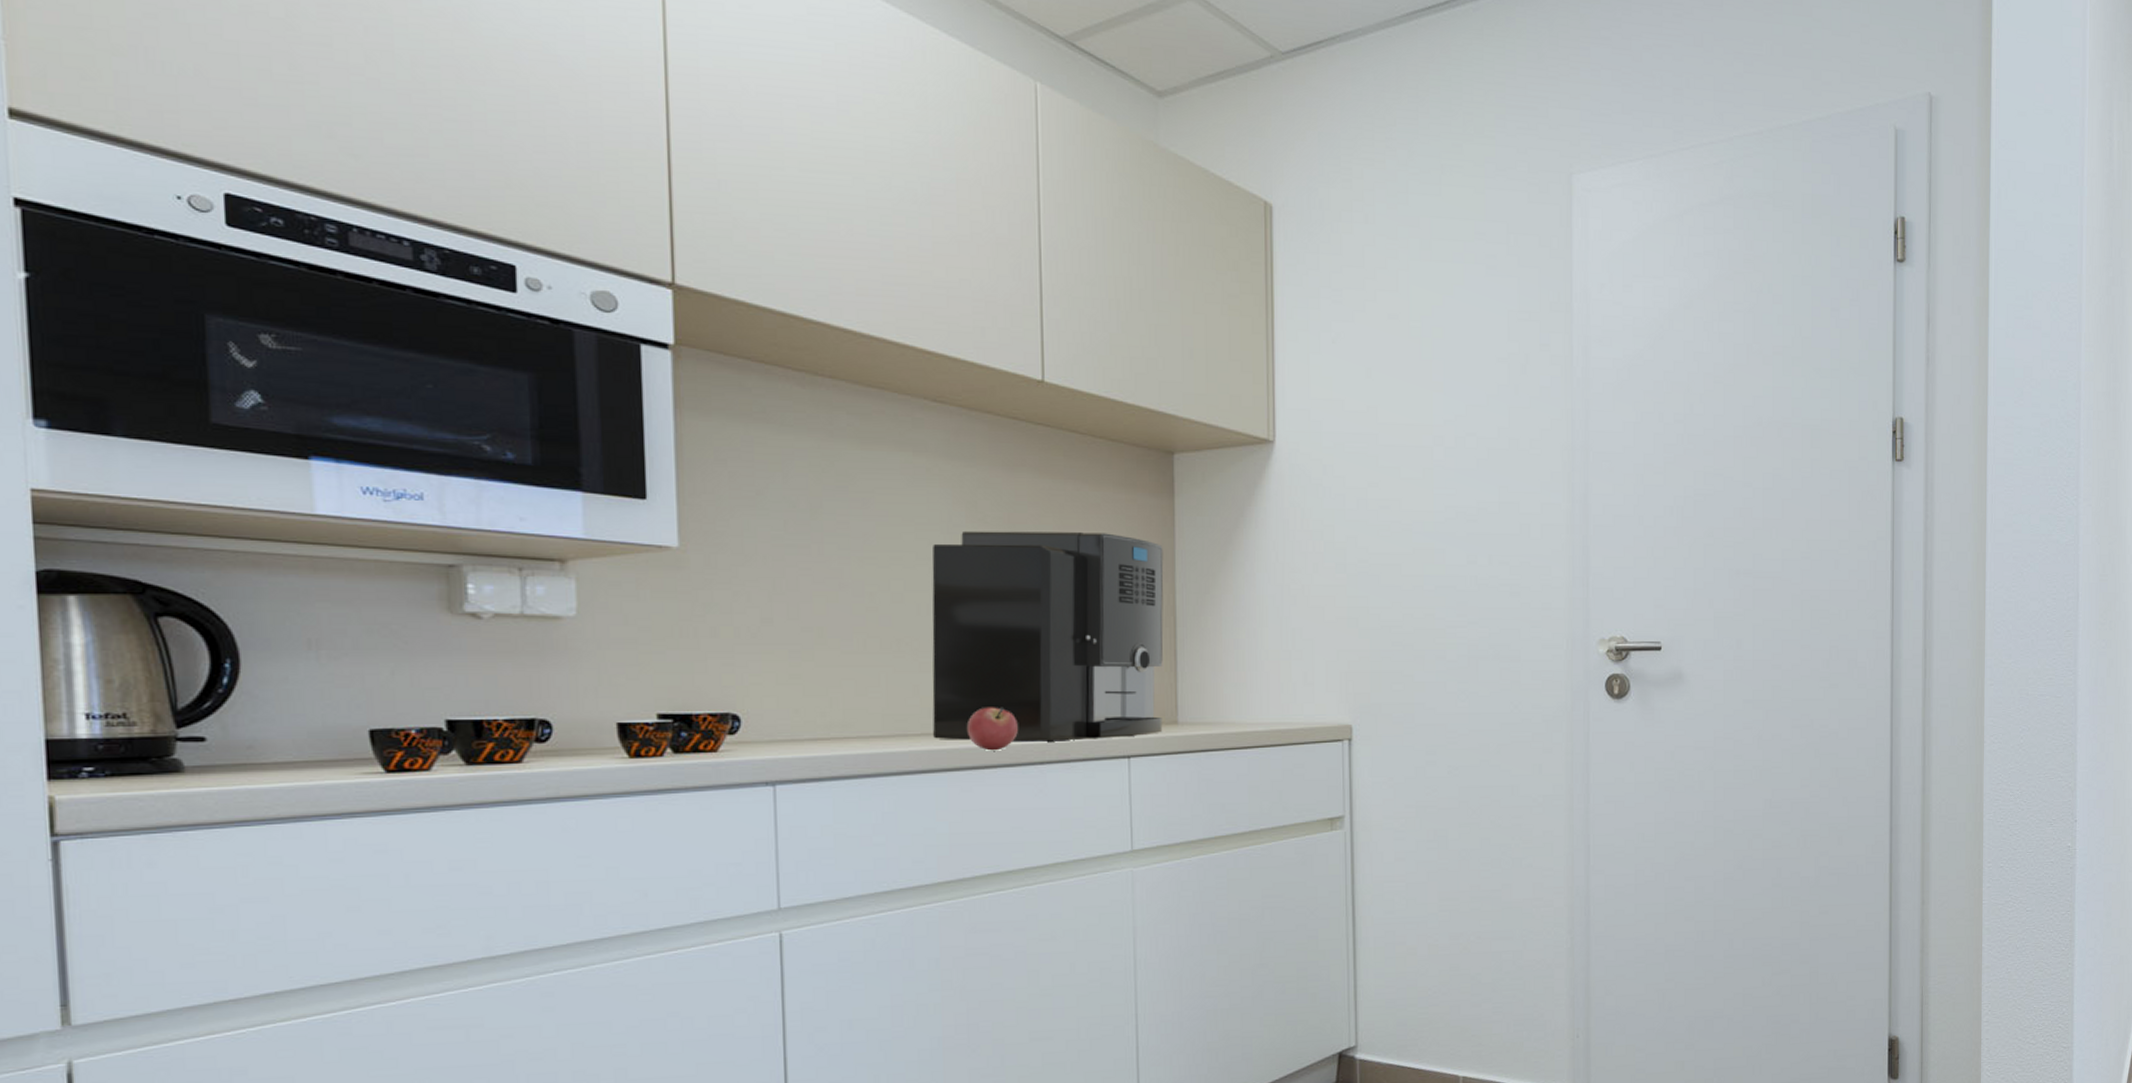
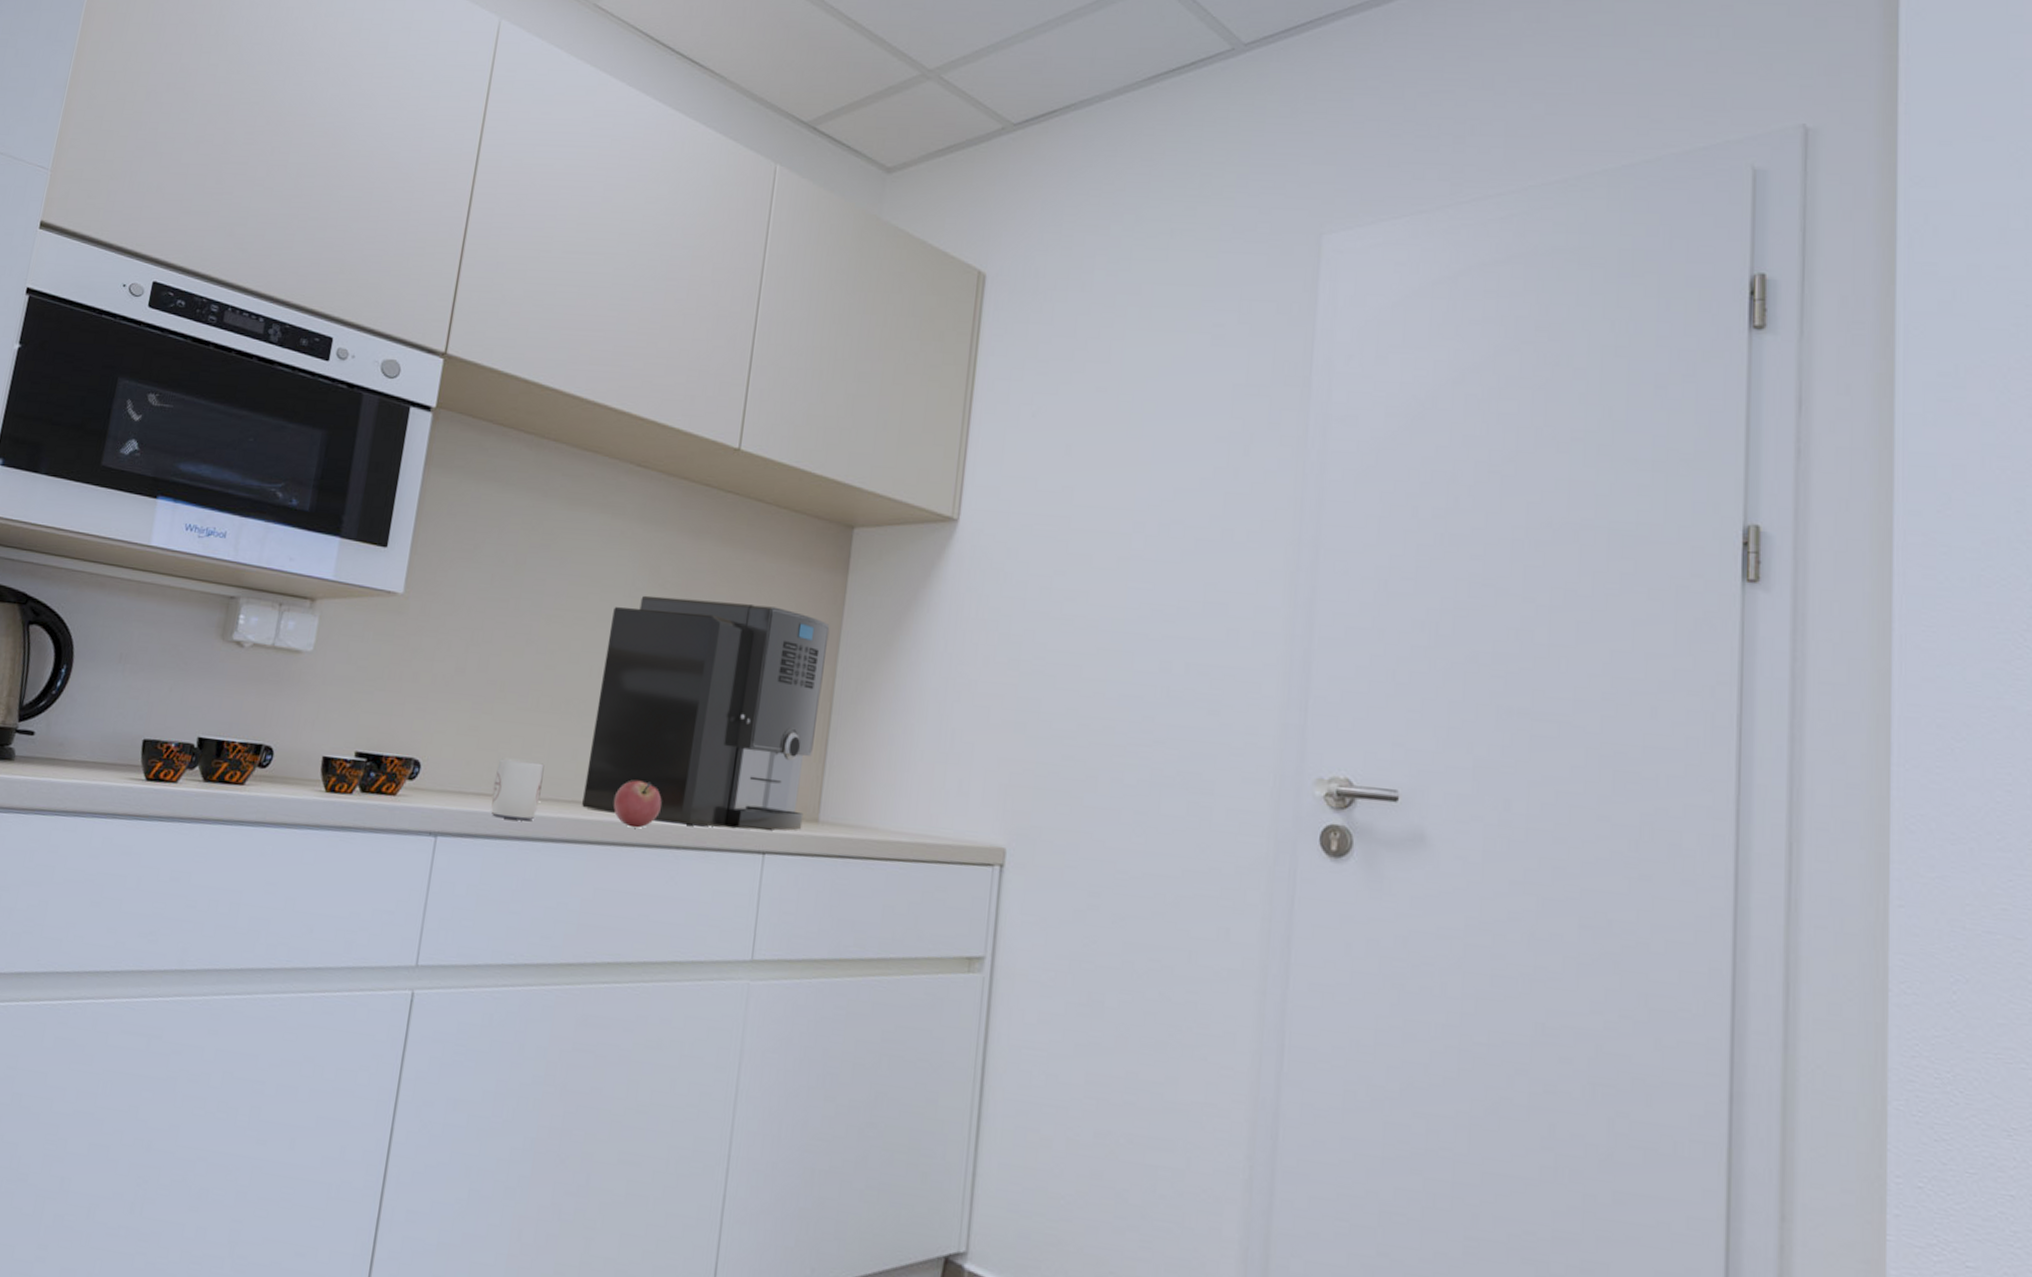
mug: none [830,701,886,759] -> present [491,757,545,821]

